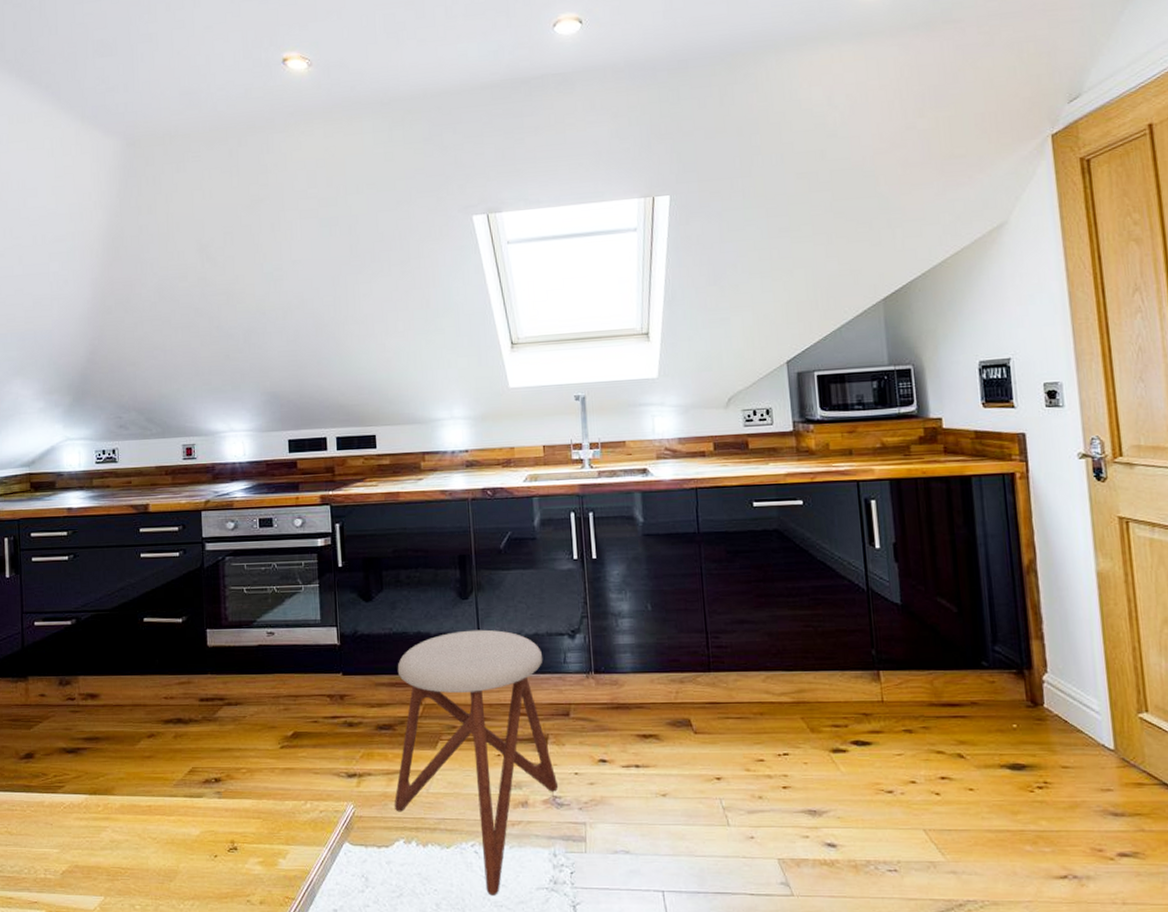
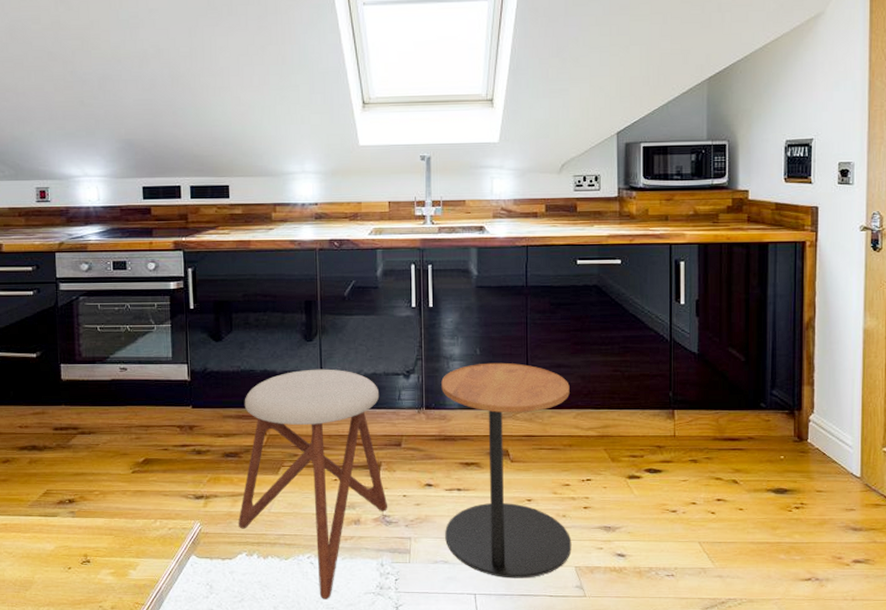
side table: none [610,619,773,873] -> present [441,362,572,578]

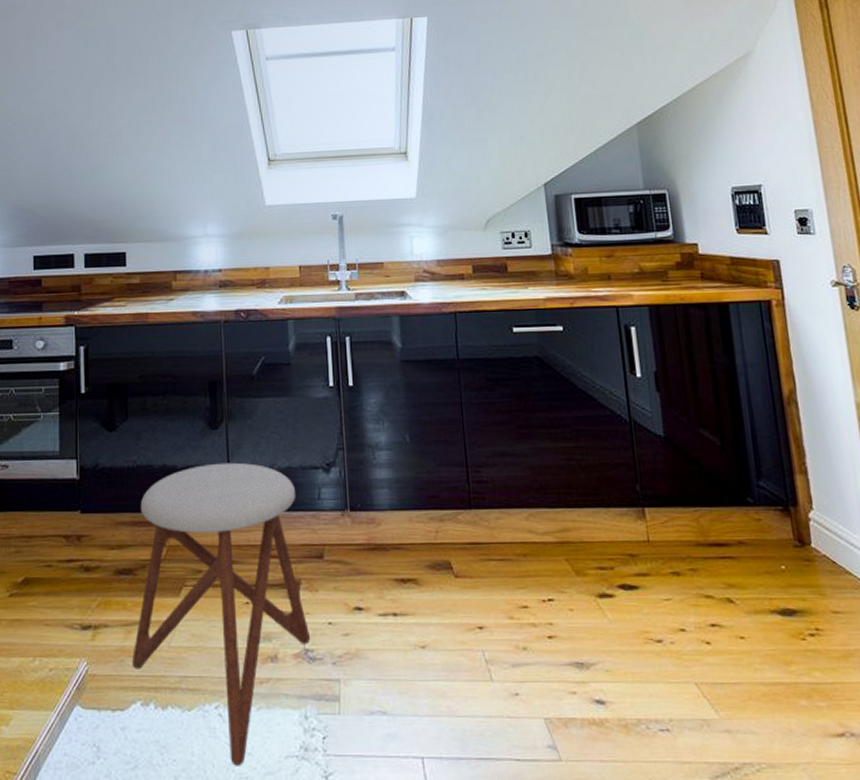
side table: present [441,362,572,578] -> none [367,451,538,735]

